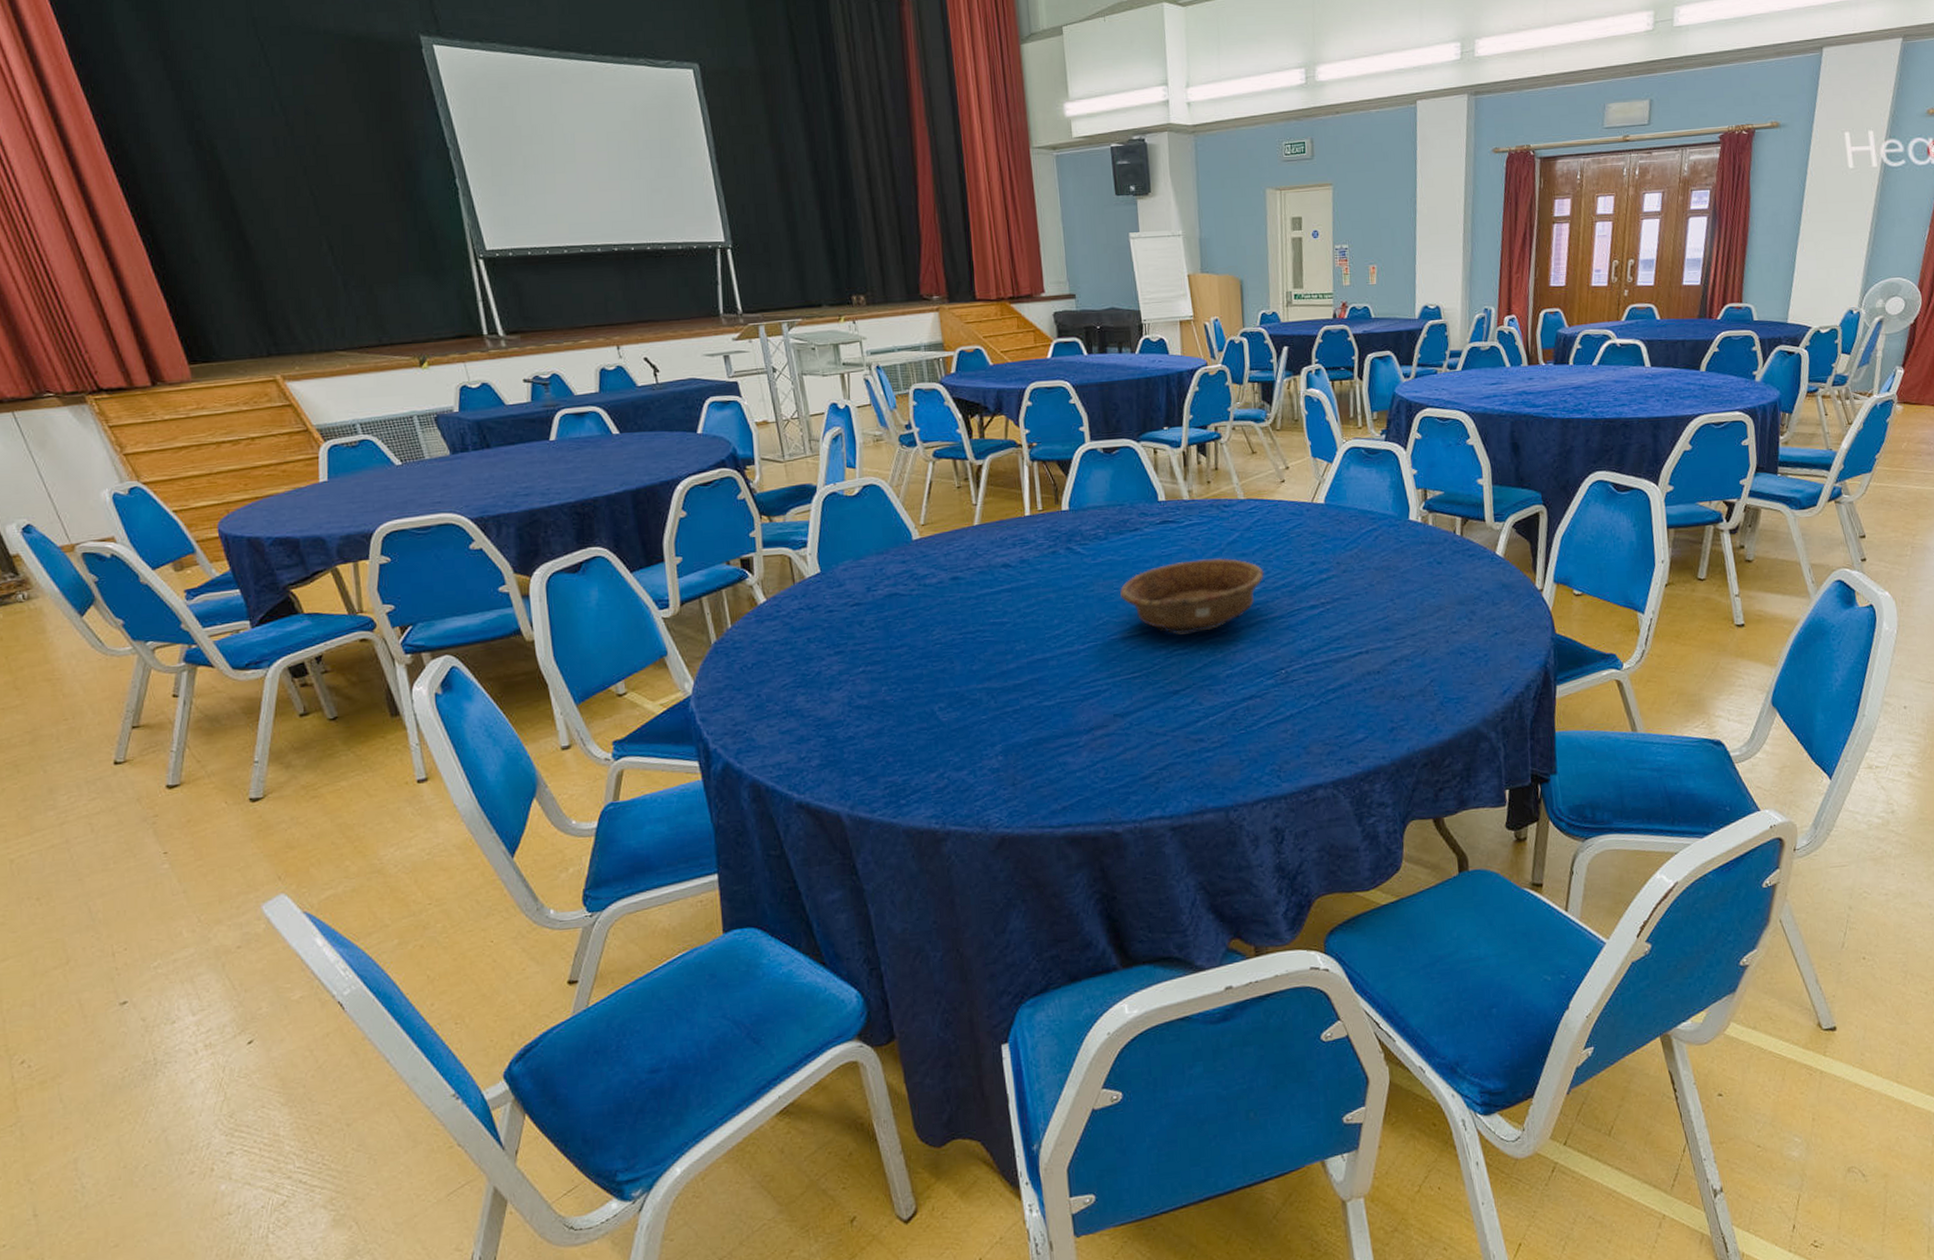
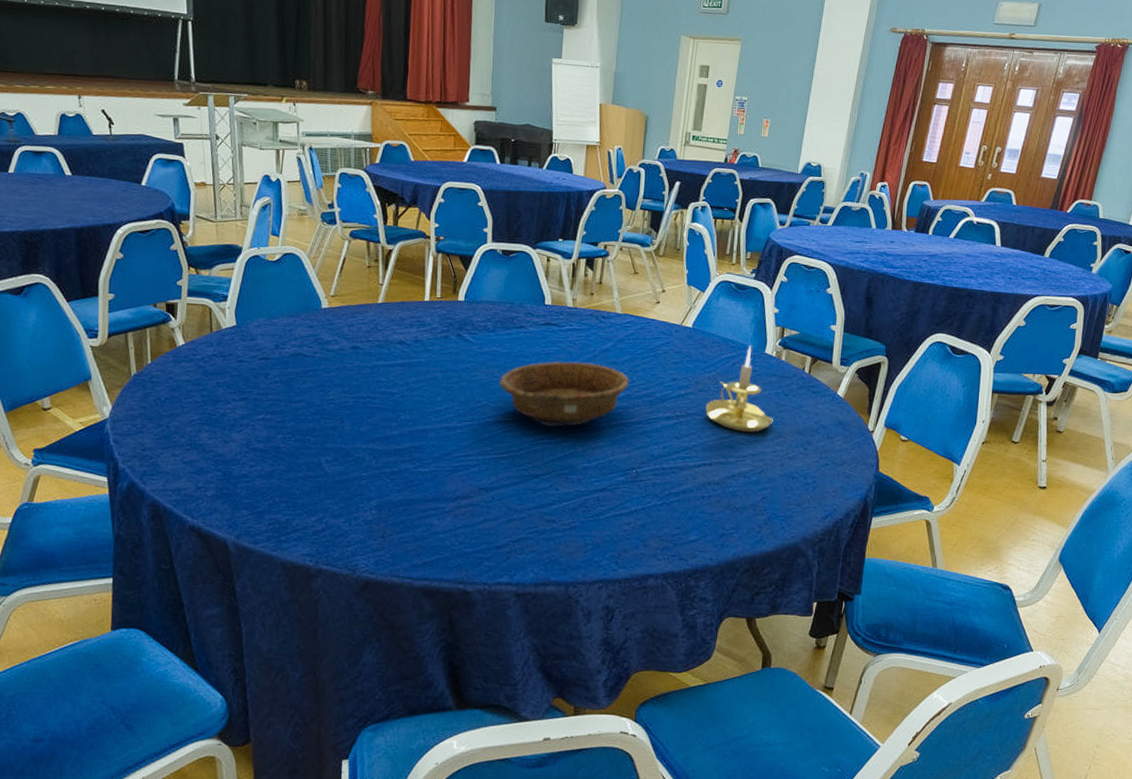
candle holder: none [1352,514,1429,612] -> present [706,345,773,433]

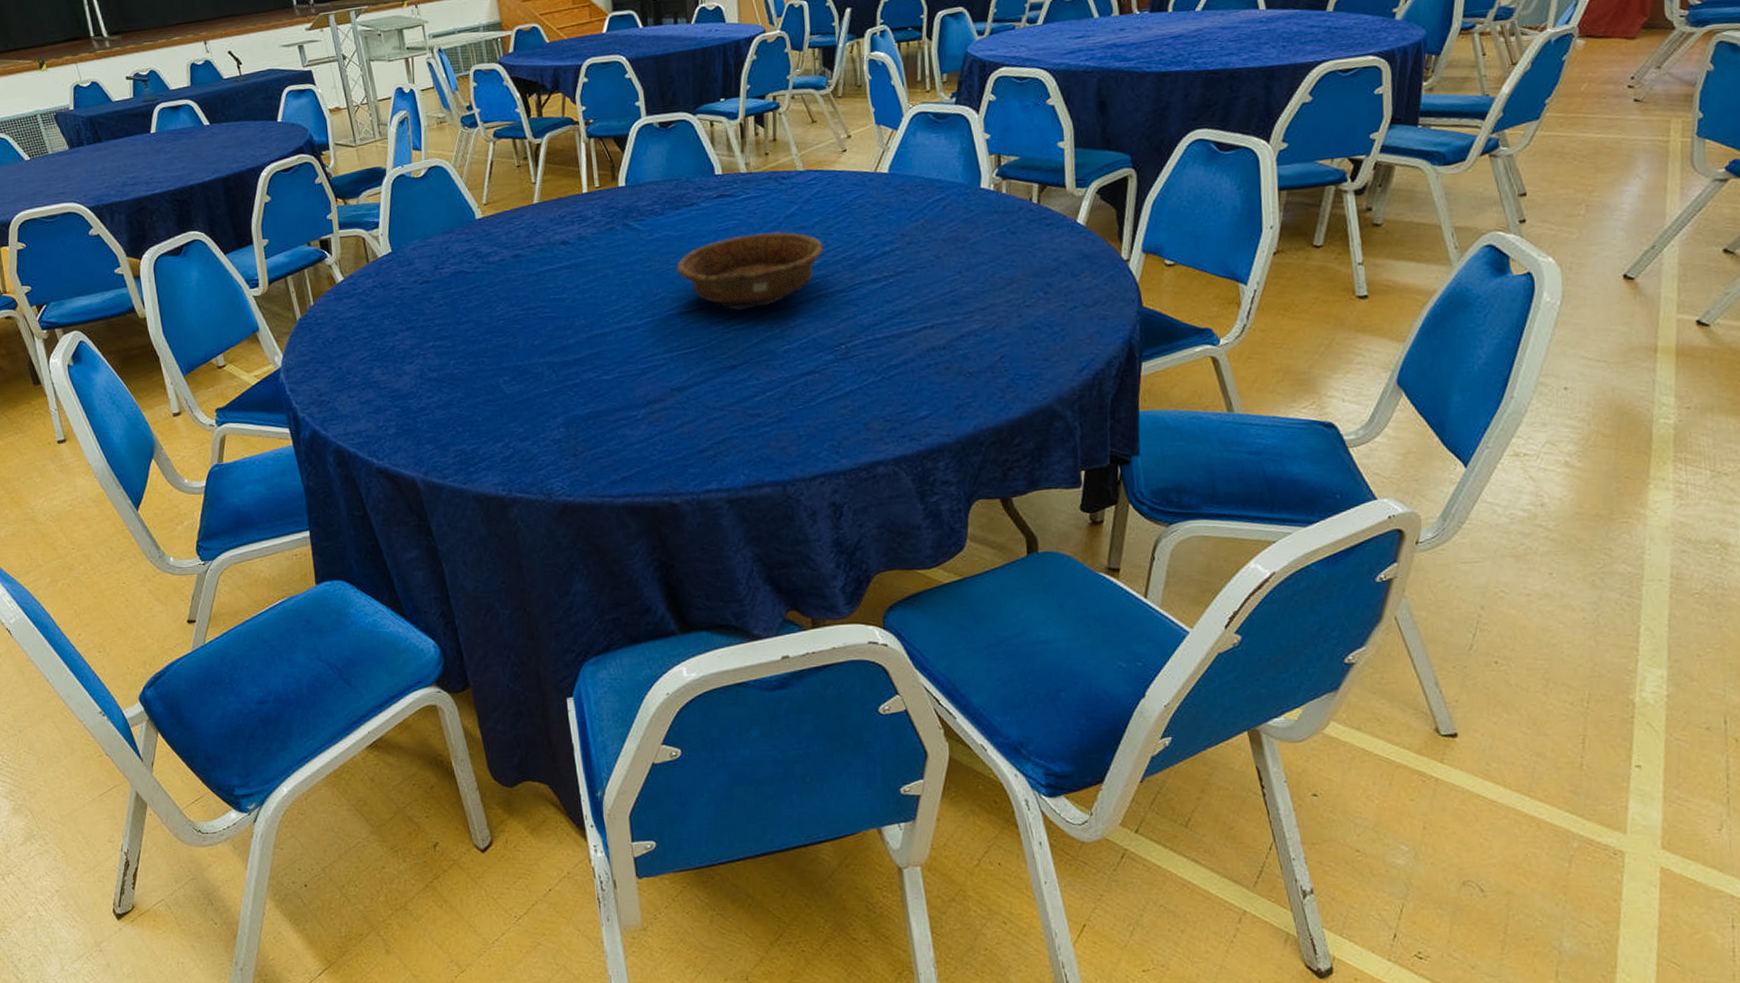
candle holder: present [706,345,773,433] -> none [917,182,1001,285]

